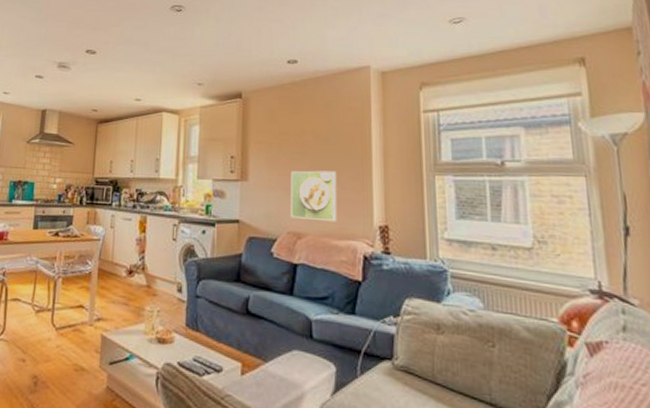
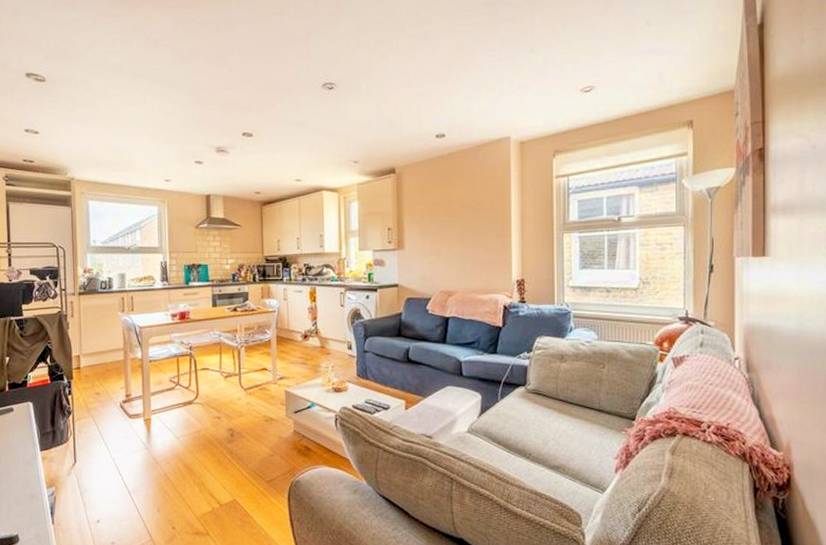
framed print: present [291,170,337,222] -> none [442,236,482,280]

